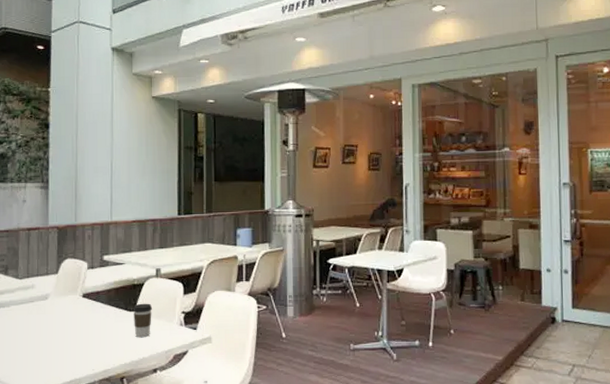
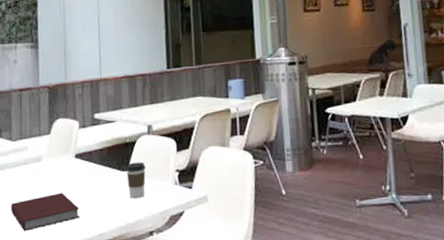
notebook: none [14,330,85,366] -> present [10,193,80,231]

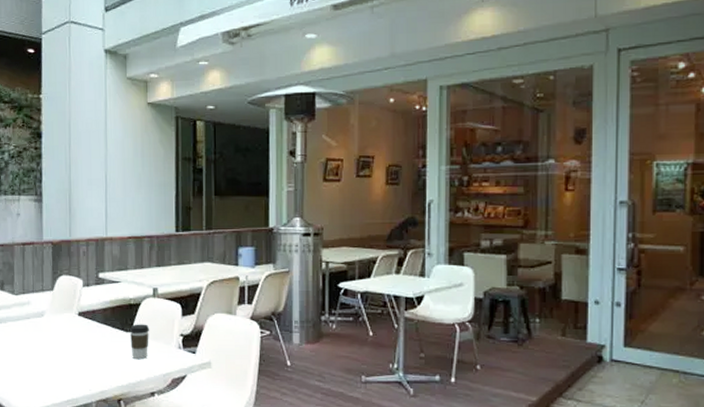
notebook: present [10,193,80,231] -> none [12,349,82,383]

